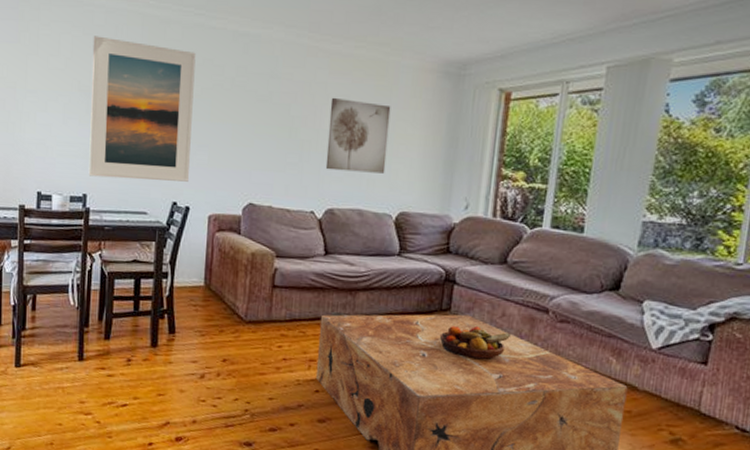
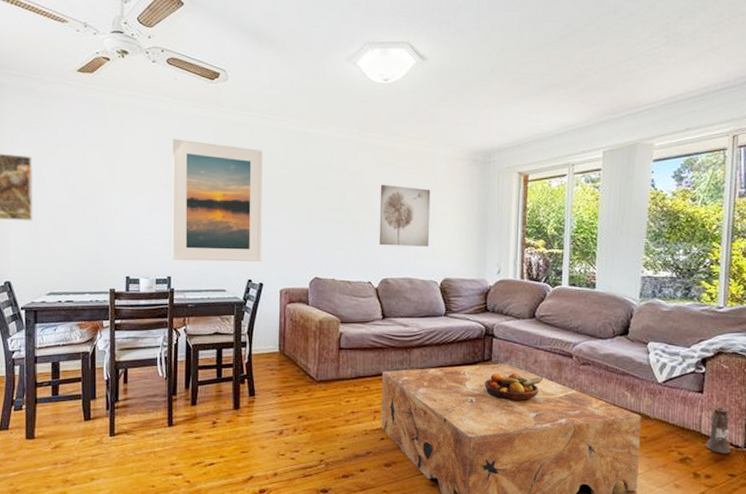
lantern: none [704,366,738,439] -> present [705,393,731,454]

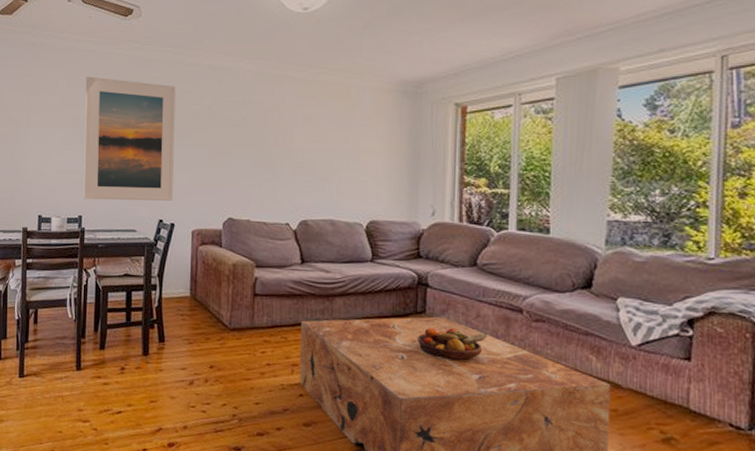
wall art: present [379,184,431,247] -> none [297,119,355,186]
lantern: present [705,393,731,454] -> none [696,362,730,437]

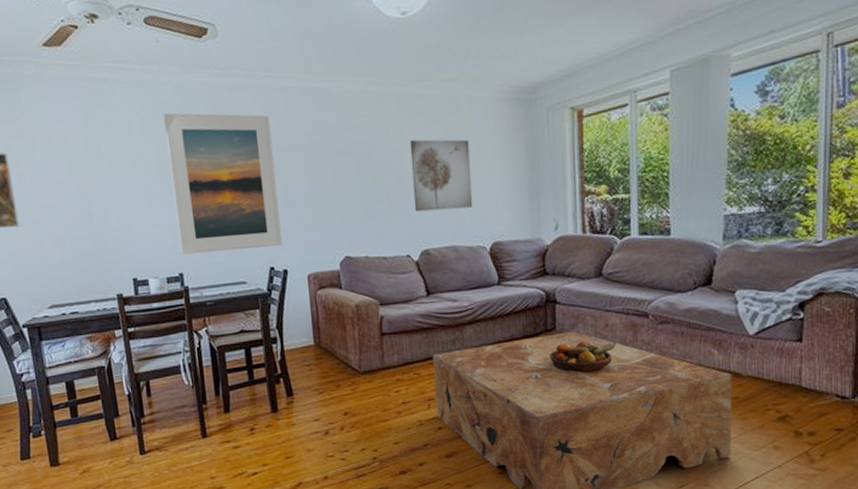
wall art: none [297,119,355,186] -> present [409,139,473,212]

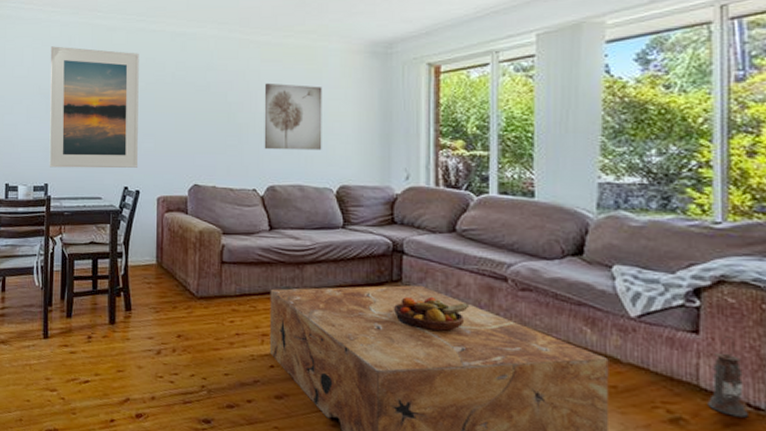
lantern: none [807,339,837,407] -> present [707,335,748,418]

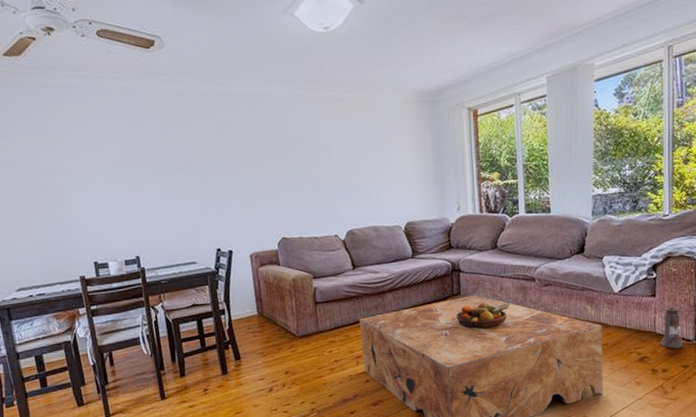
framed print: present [49,46,139,169] -> none [116,115,228,240]
wall art: present [264,83,322,150] -> none [334,136,390,198]

